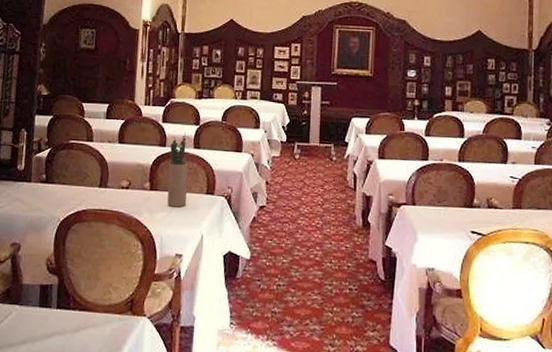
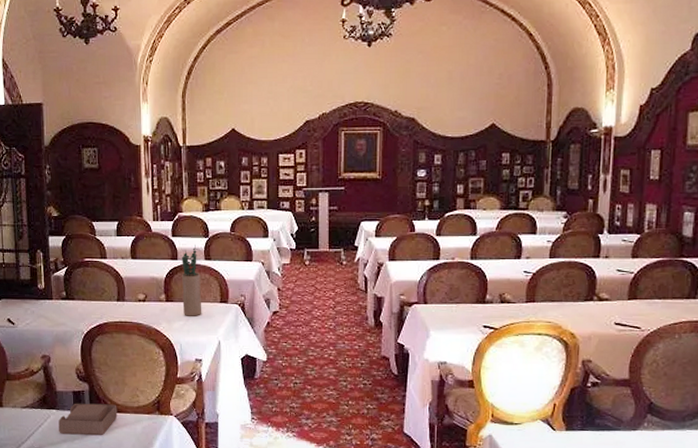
napkin holder: none [19,298,87,337] -> present [58,403,118,435]

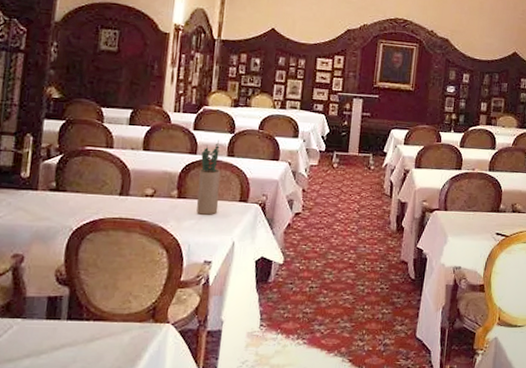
napkin holder: present [58,403,118,435] -> none [21,310,103,348]

